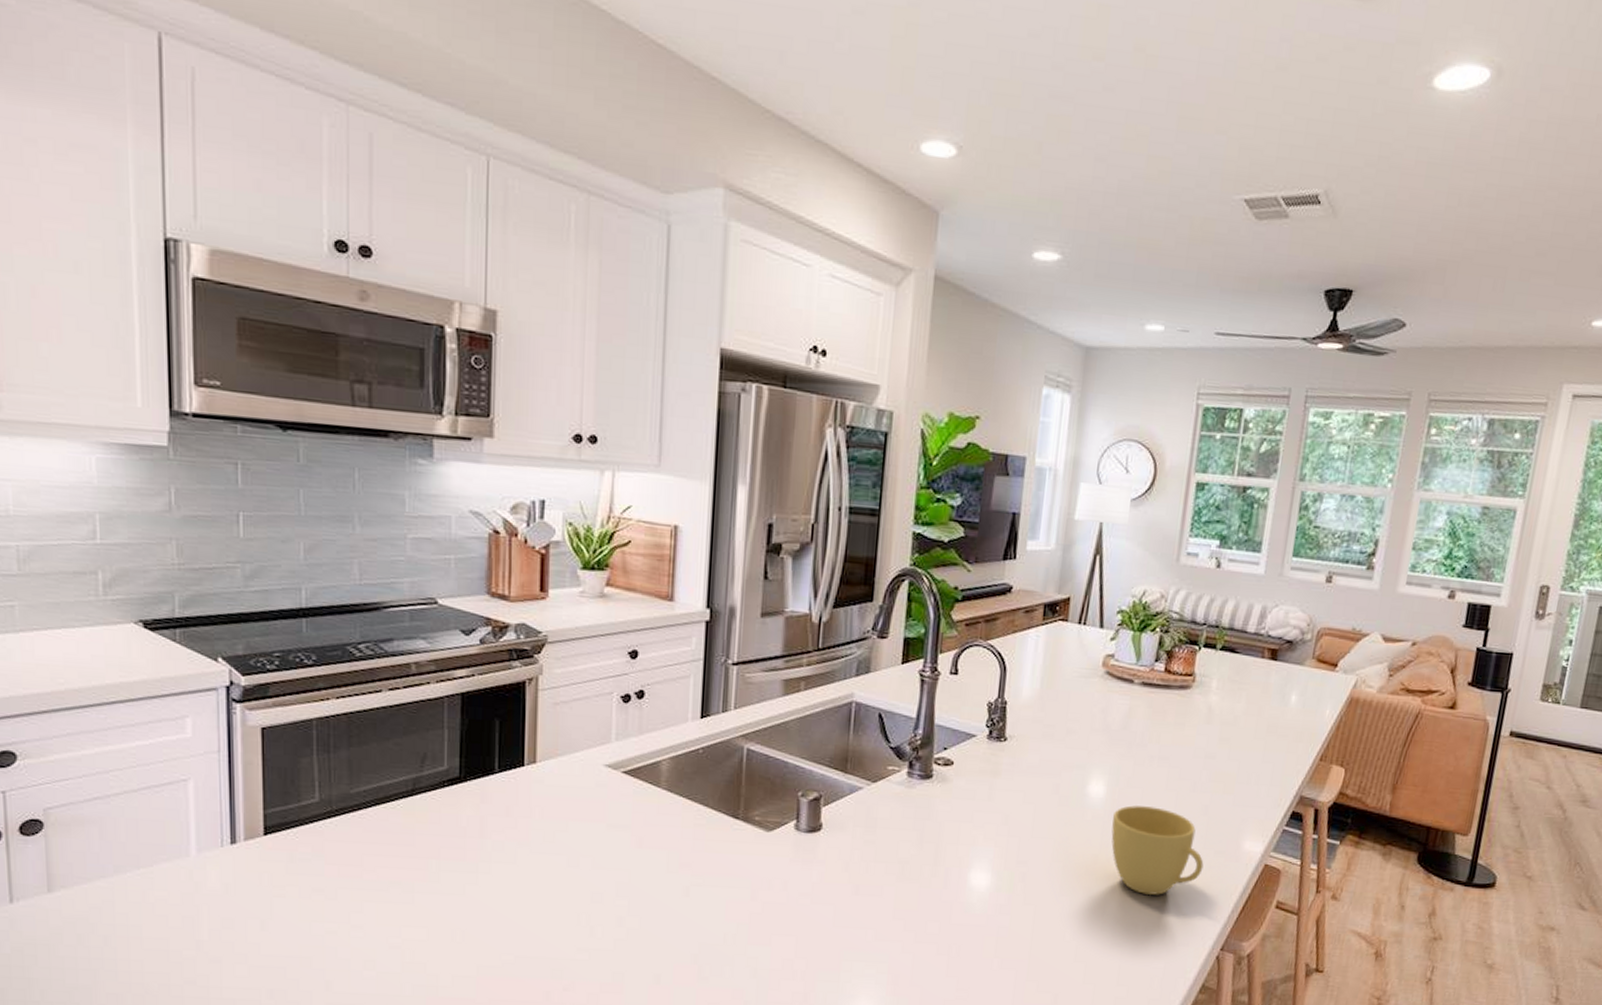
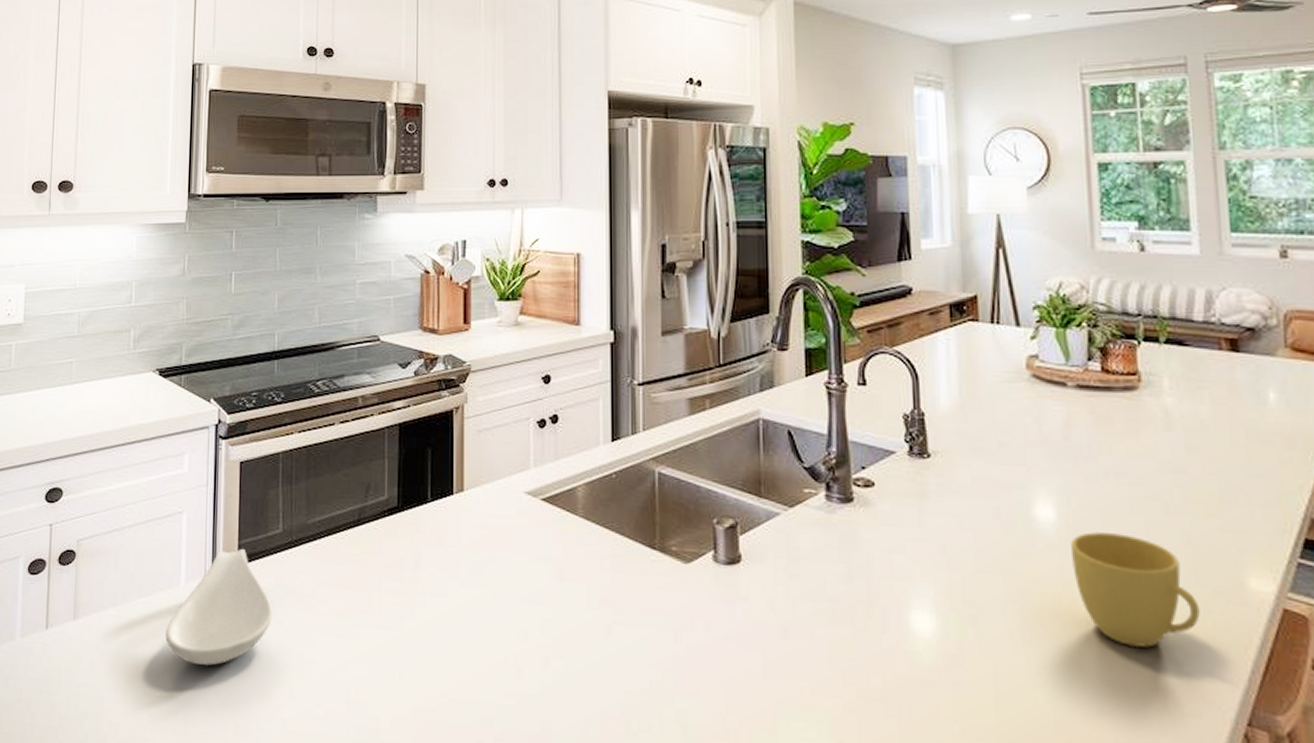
spoon rest: none [174,817,310,934] -> present [165,548,273,666]

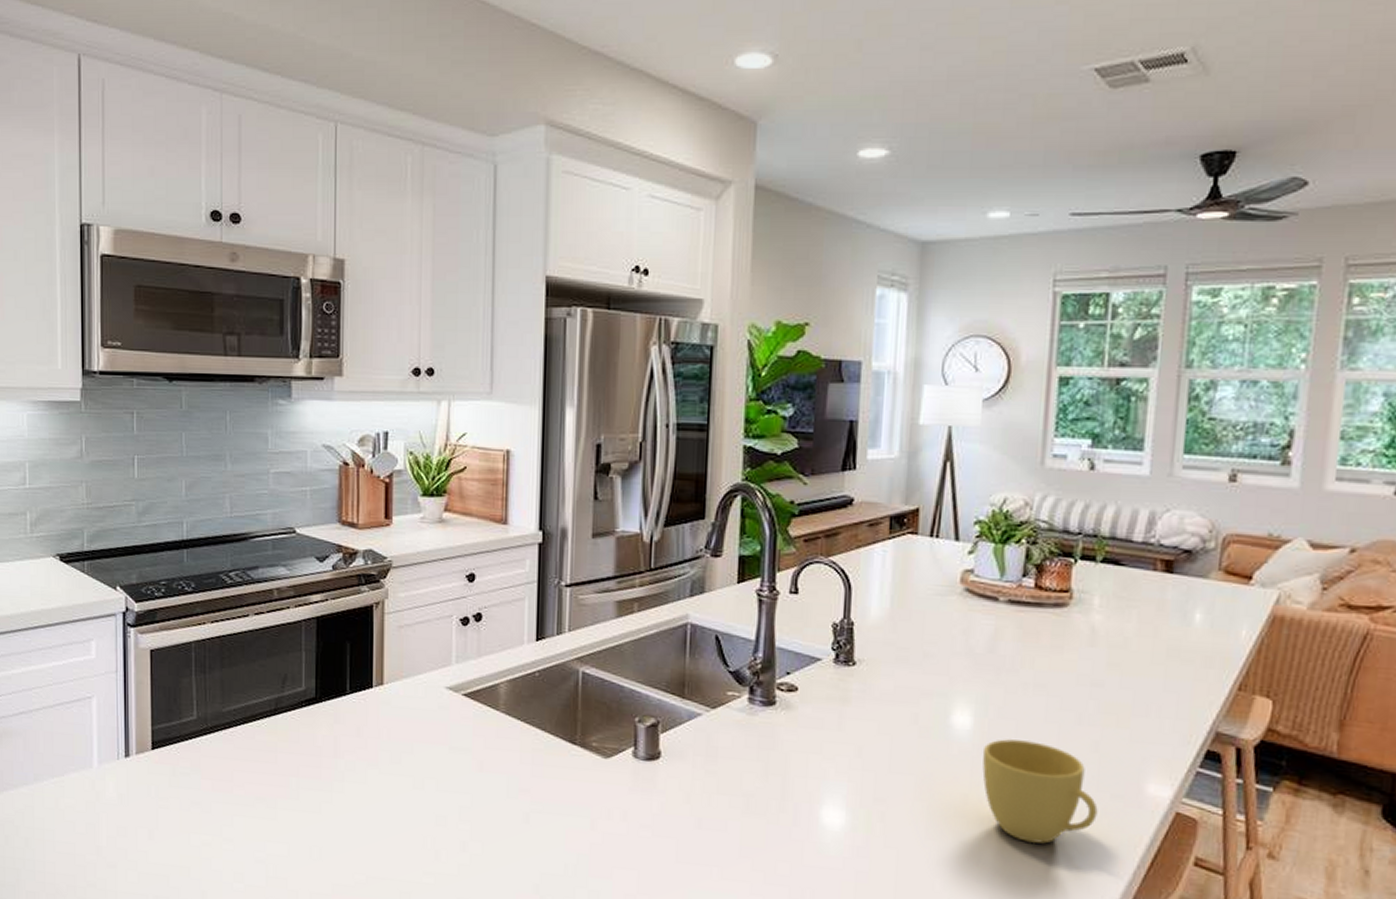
spoon rest: present [165,548,273,666] -> none [80,733,189,842]

